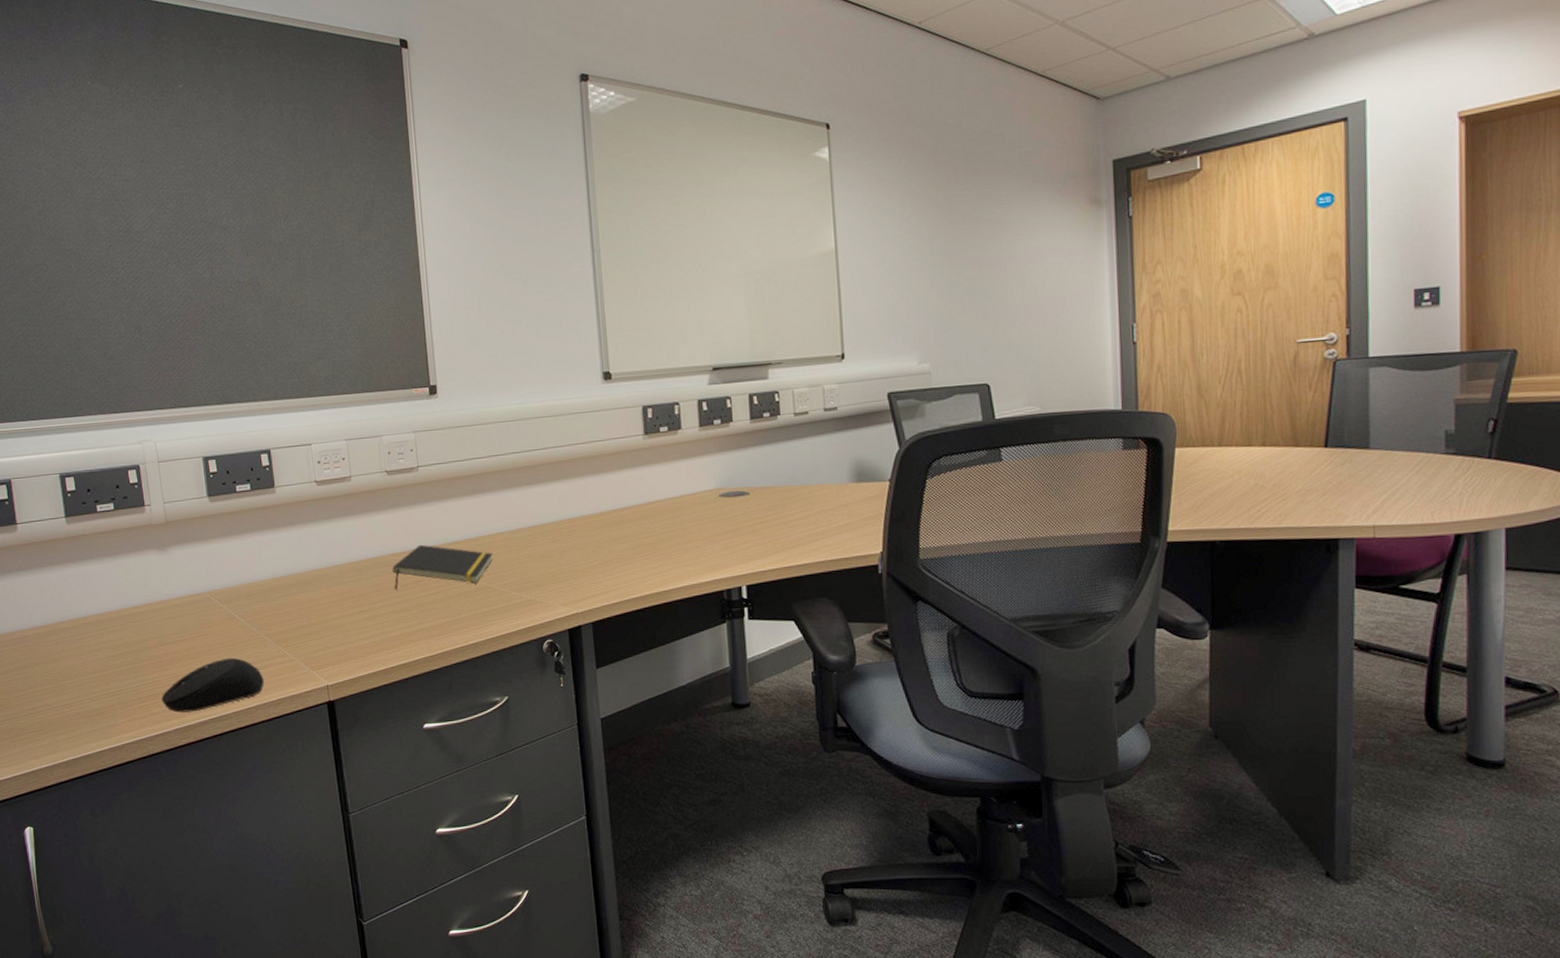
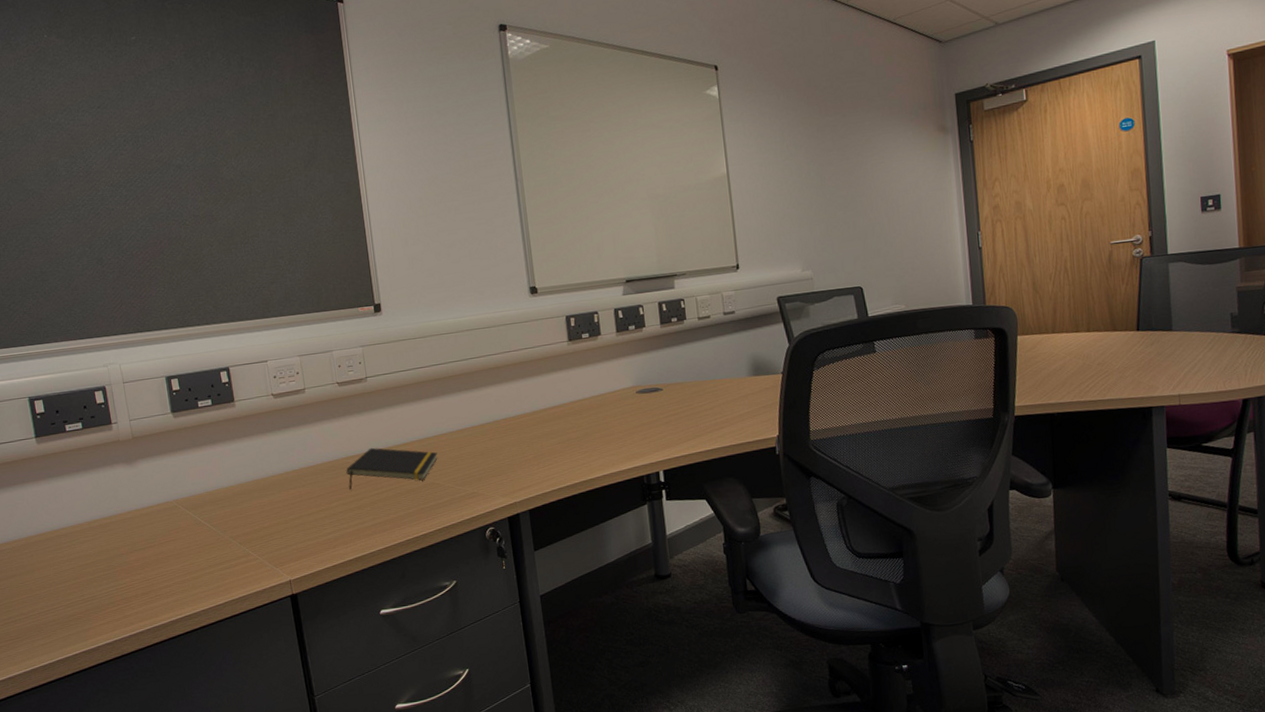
computer mouse: present [161,657,264,713] -> none [133,559,231,614]

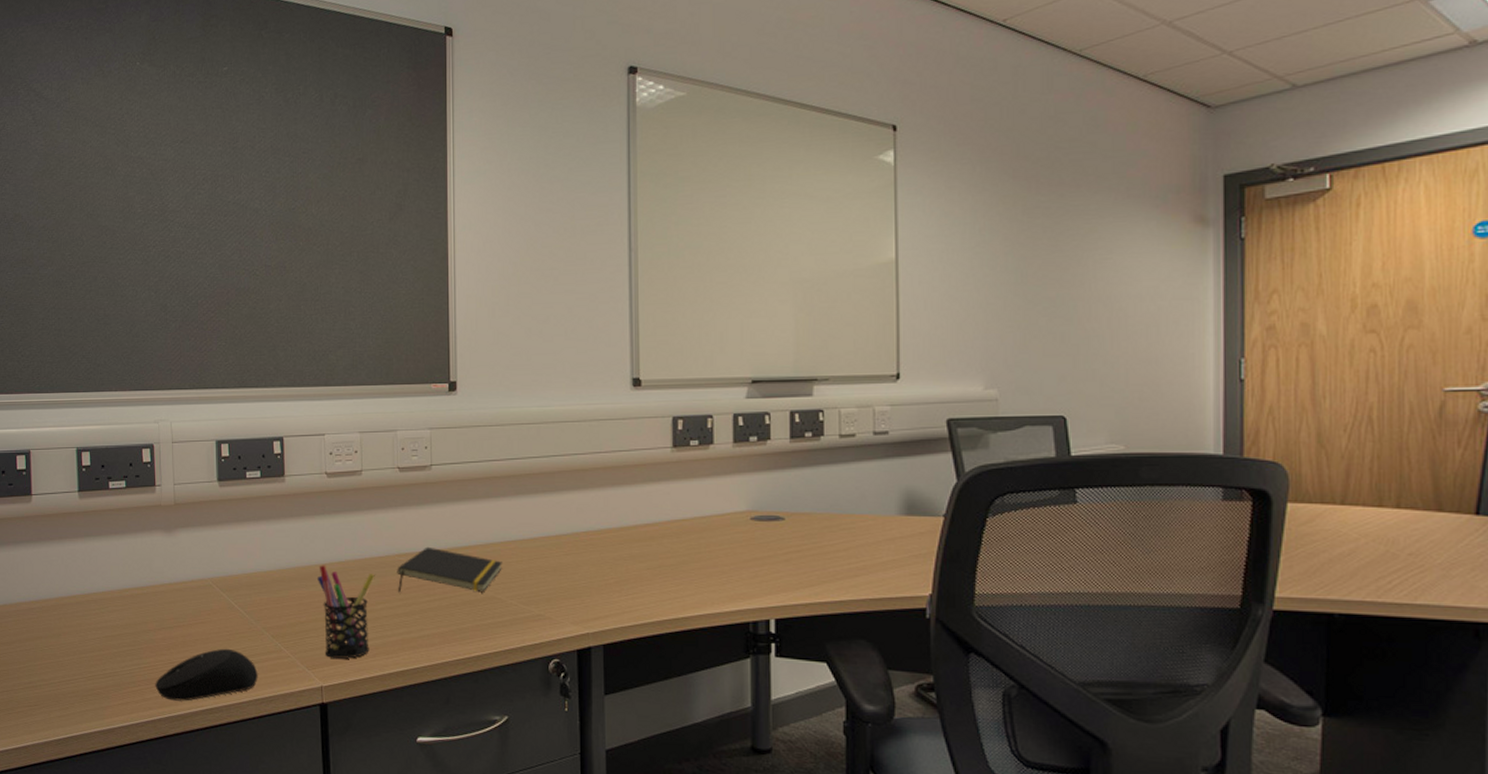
computer mouse: none [133,559,231,614] -> present [155,648,258,701]
pen holder: none [275,475,330,555] -> present [318,565,375,659]

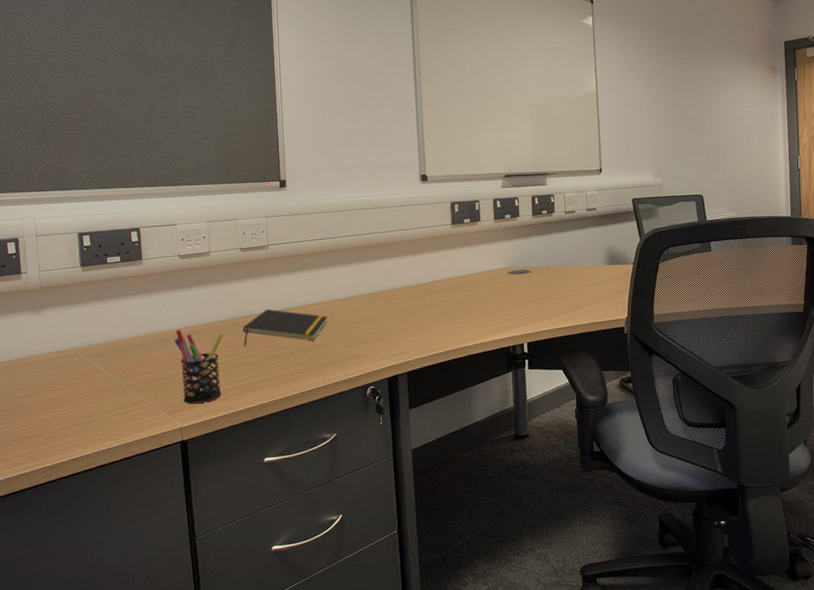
computer mouse: present [155,648,258,701] -> none [27,405,124,454]

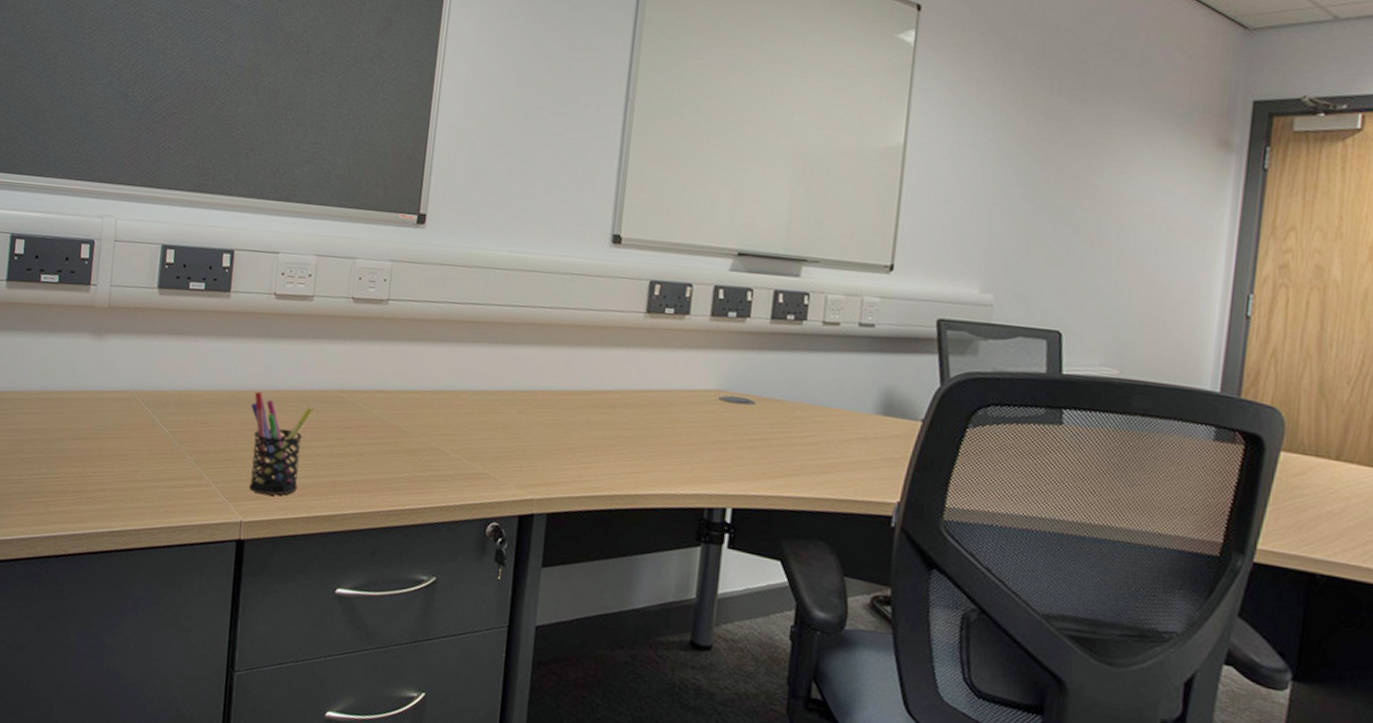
notepad: present [242,309,328,347] -> none [336,385,451,441]

